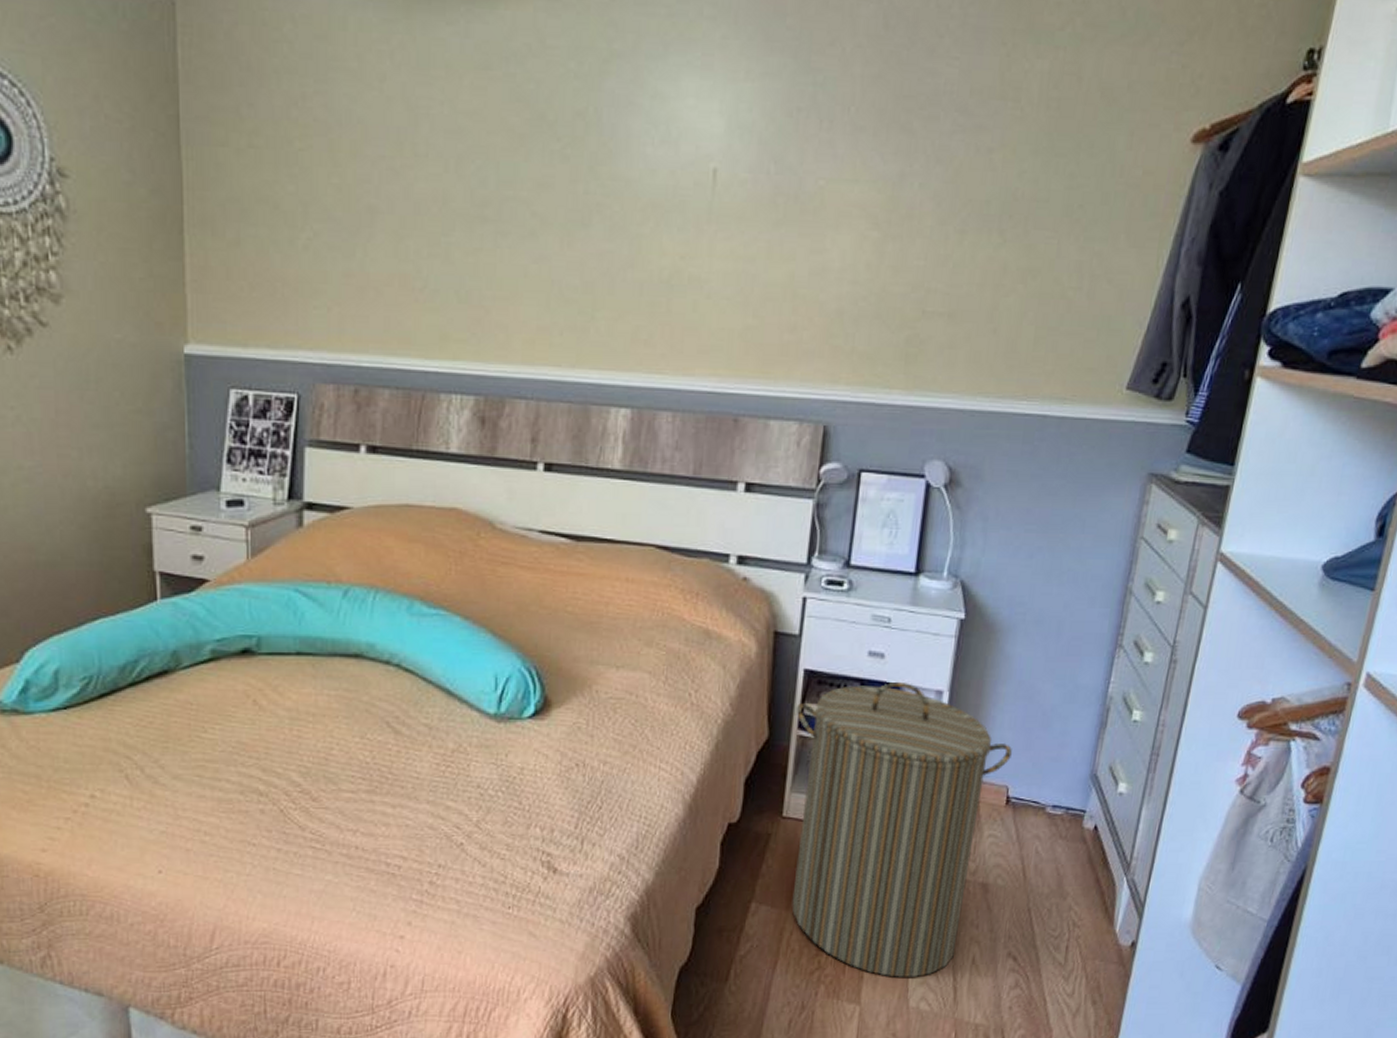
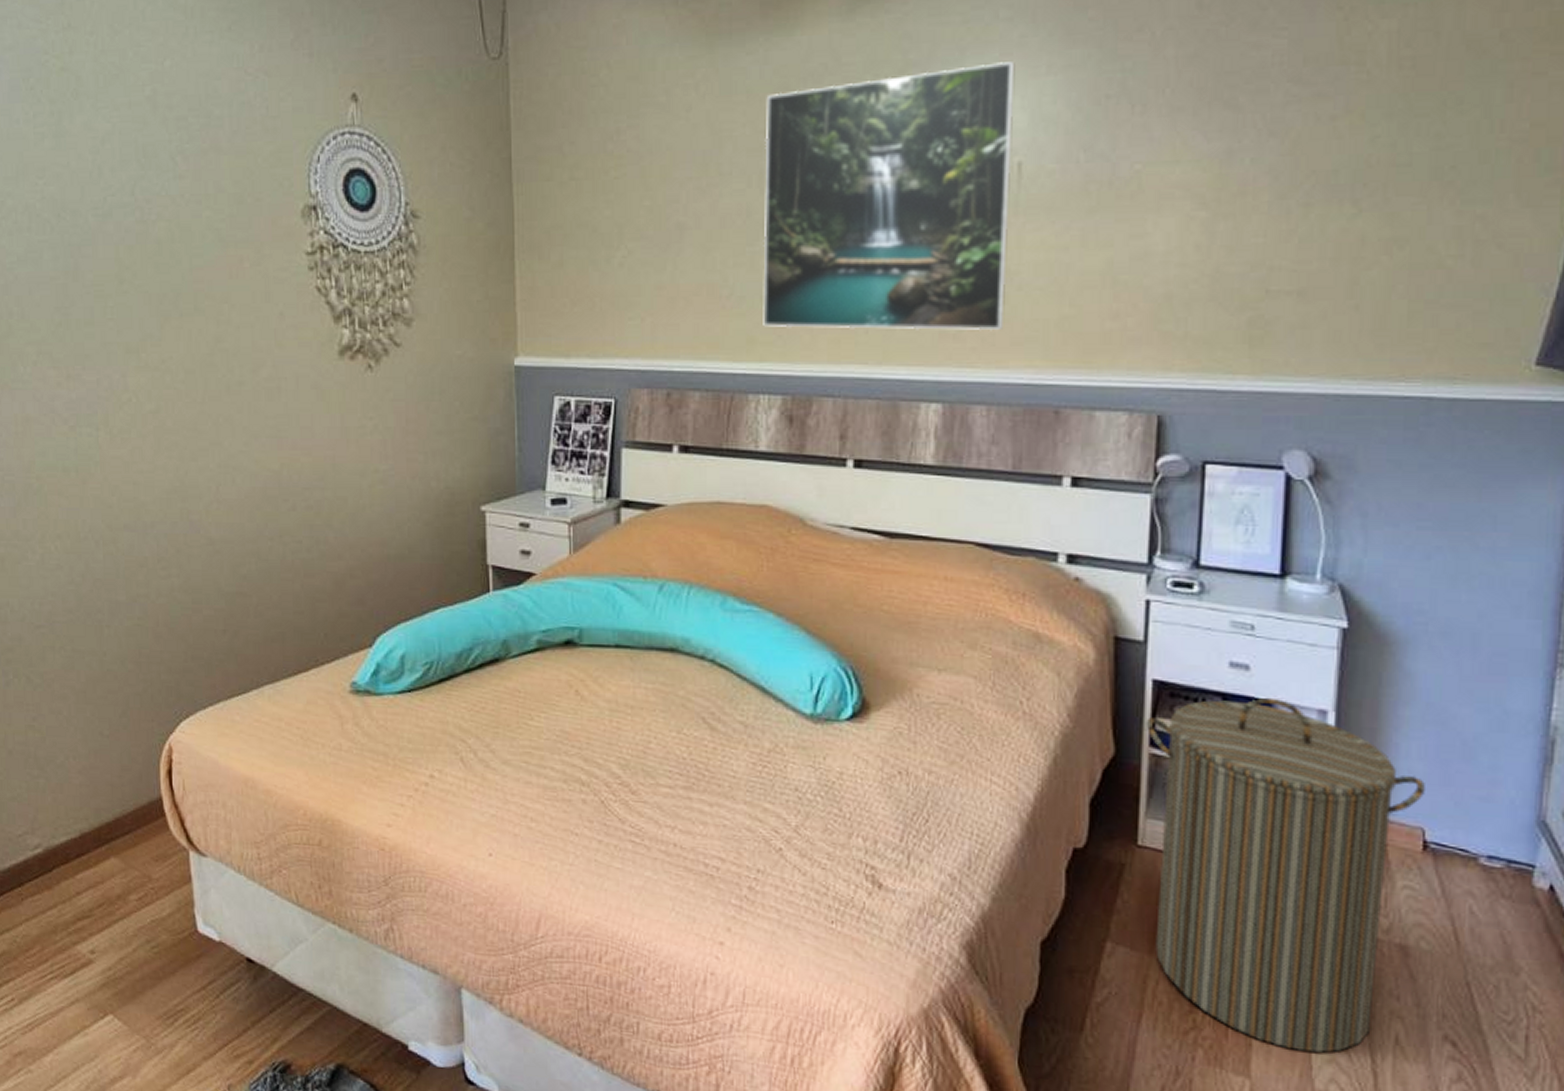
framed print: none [457,62,716,338] -> present [763,62,1015,331]

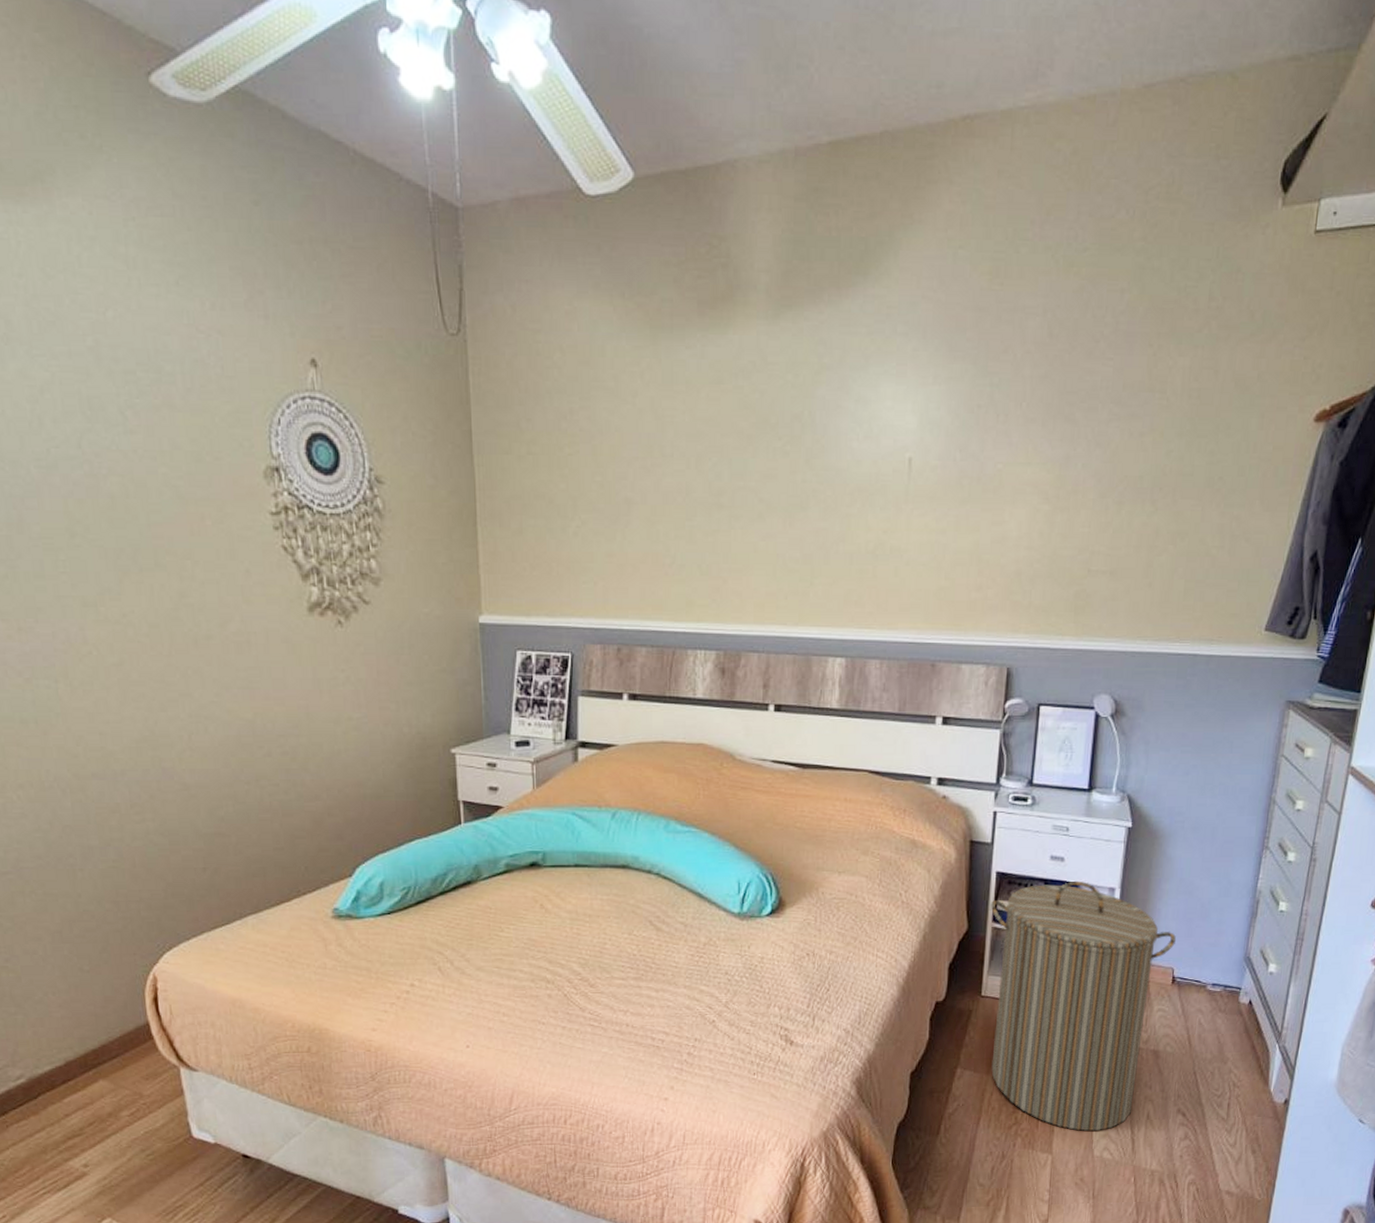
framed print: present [763,62,1015,331] -> none [700,371,909,599]

